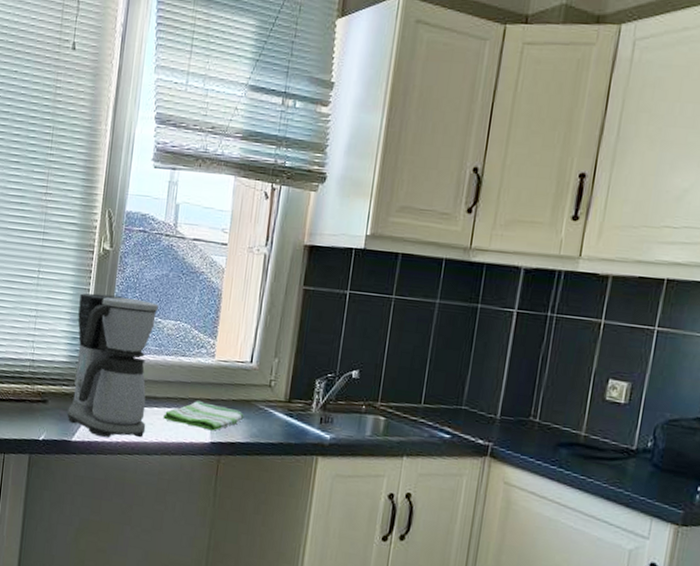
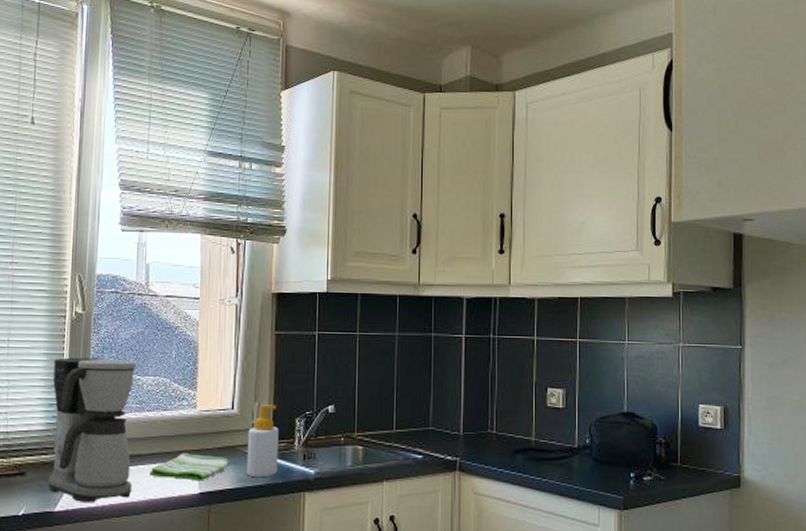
soap bottle: none [259,361,297,436] -> present [246,404,279,478]

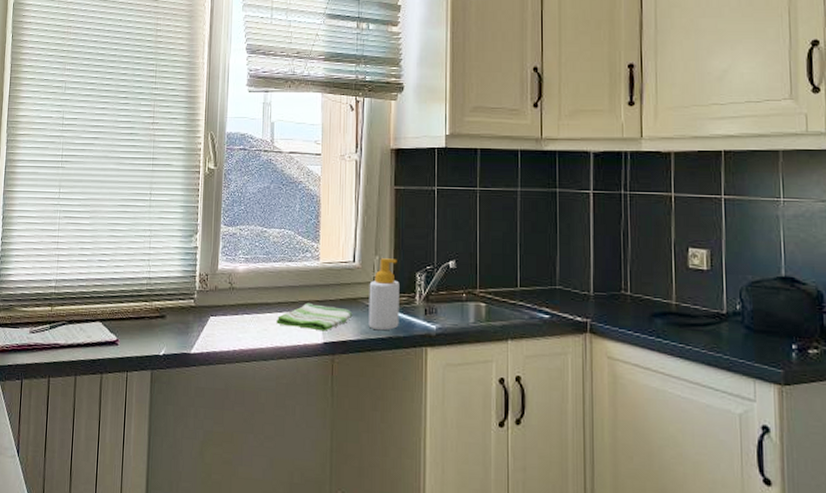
coffee maker: present [48,357,136,503] -> none [185,210,263,348]

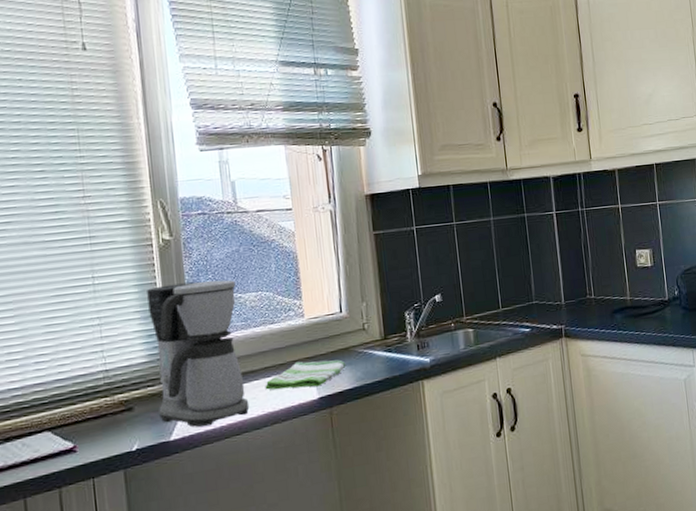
coffee maker: none [185,210,263,348] -> present [147,280,250,427]
soap bottle: present [368,258,400,331] -> none [359,302,394,375]

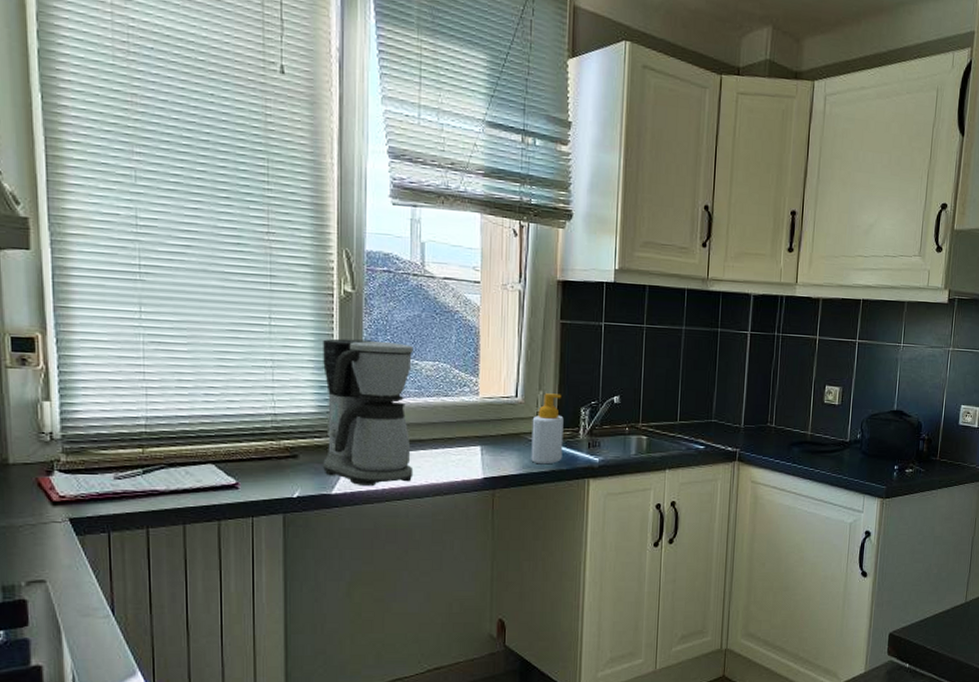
dish towel: present [265,359,346,390] -> none [431,438,515,467]
soap bottle: none [359,302,394,375] -> present [531,393,564,465]

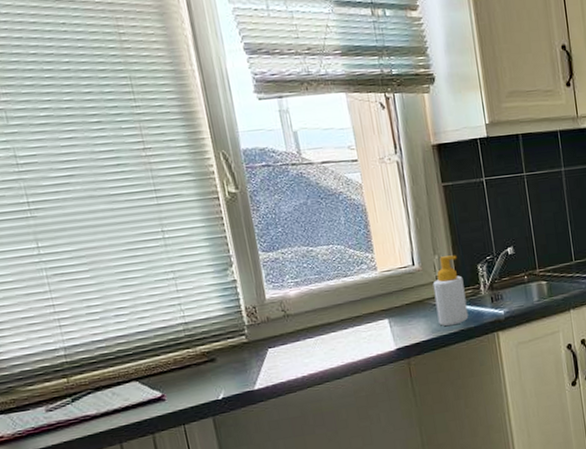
coffee maker: present [323,338,414,487] -> none [218,233,329,377]

